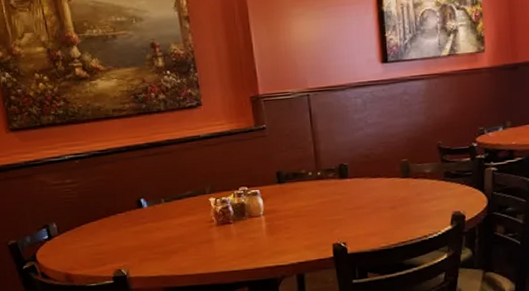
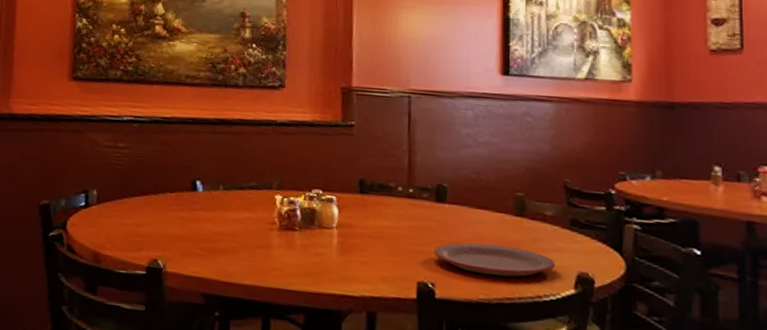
plate: none [343,202,436,228] -> present [434,242,556,277]

